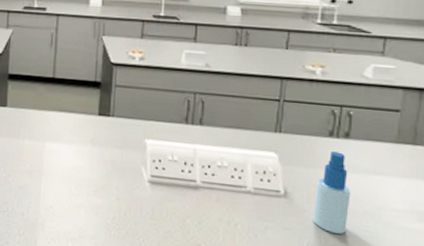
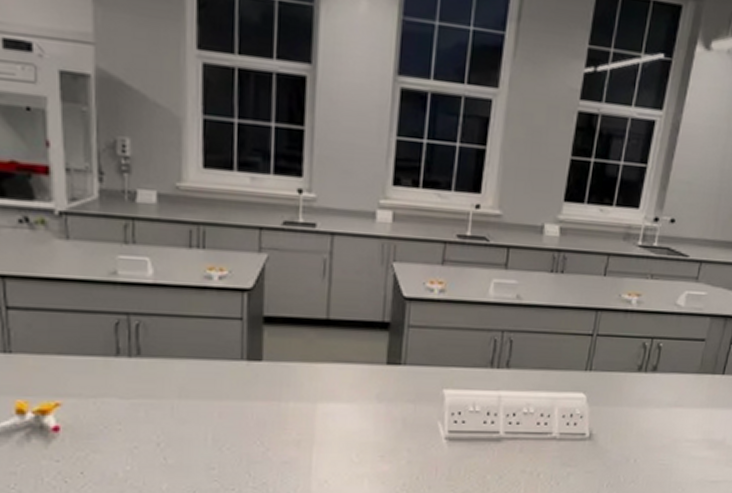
spray bottle: present [312,151,351,234] -> none [614,387,652,470]

